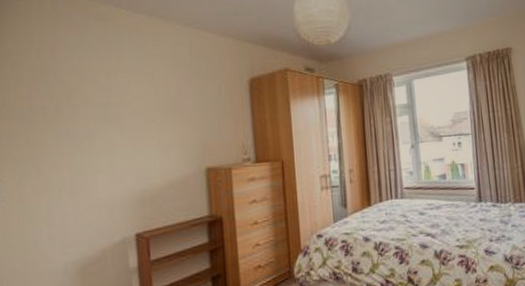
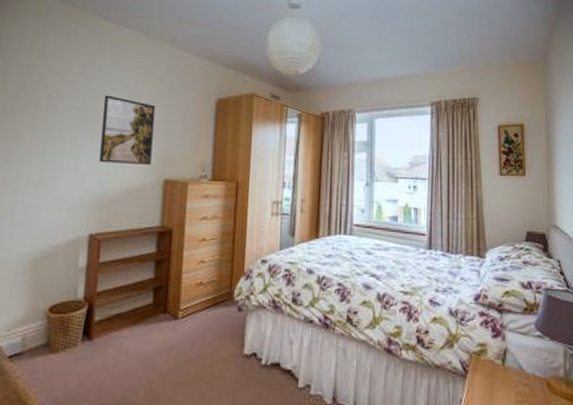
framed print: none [129,87,190,159] -> present [99,95,156,165]

